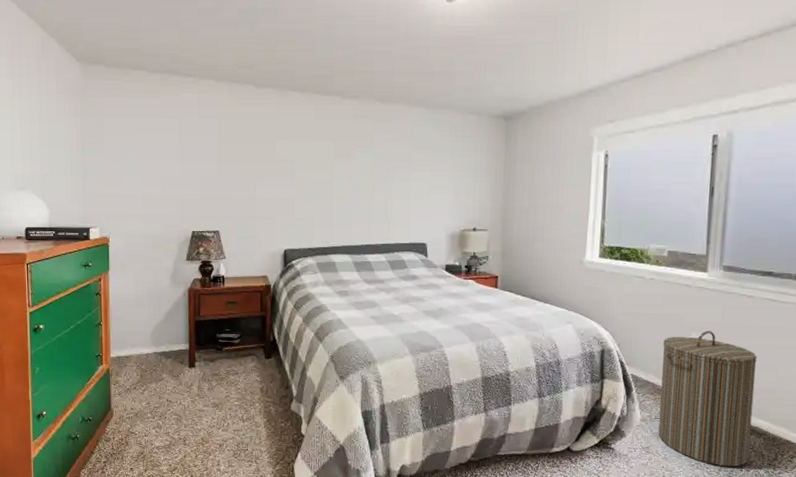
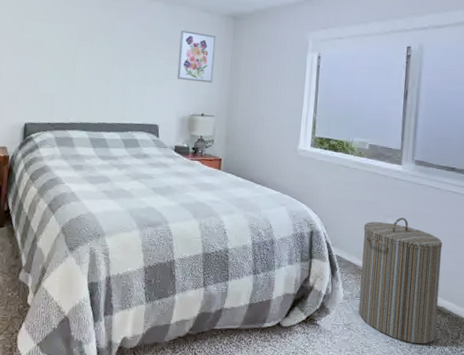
wall art: none [444,137,486,194] -> present [177,30,216,83]

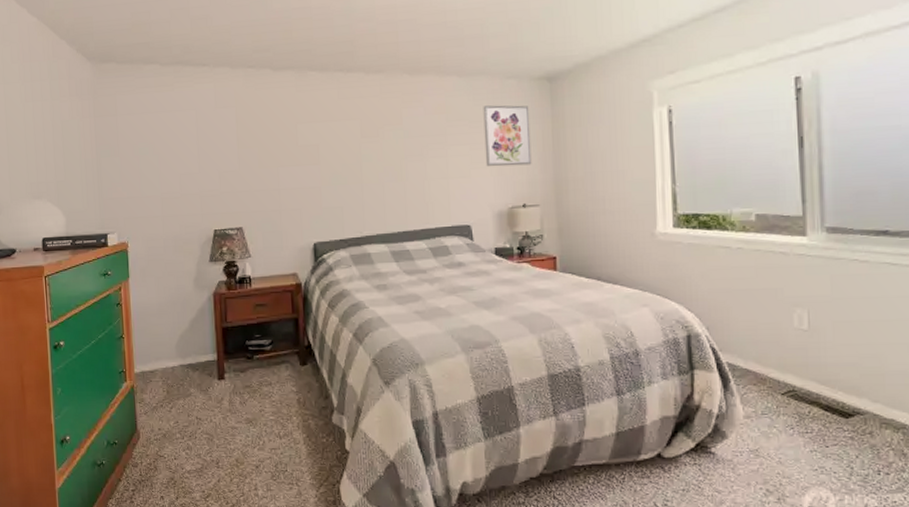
laundry hamper: present [358,217,443,345] -> none [762,305,887,471]

